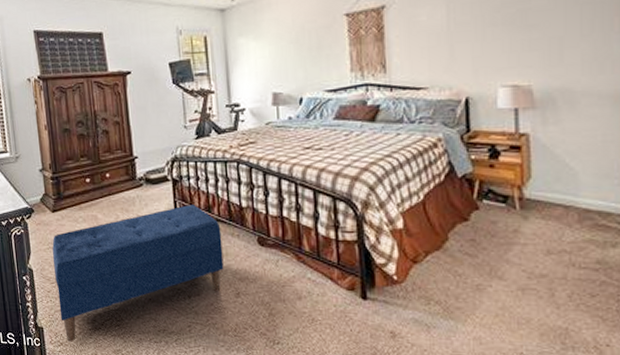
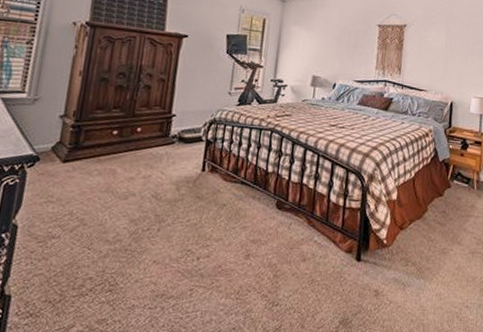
bench: present [52,205,224,342] -> none [38,166,244,312]

